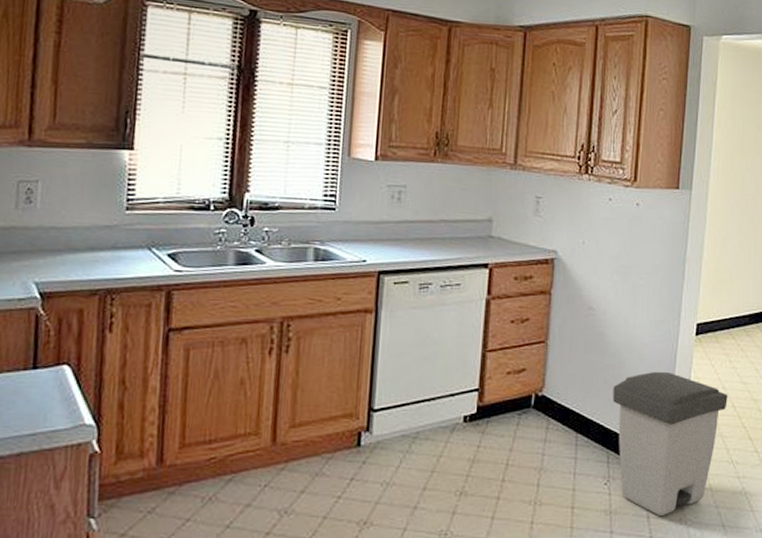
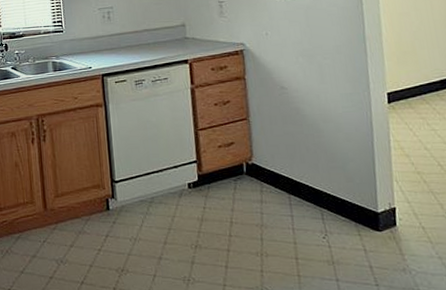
trash can: present [612,371,728,515] -> none [316,137,433,266]

